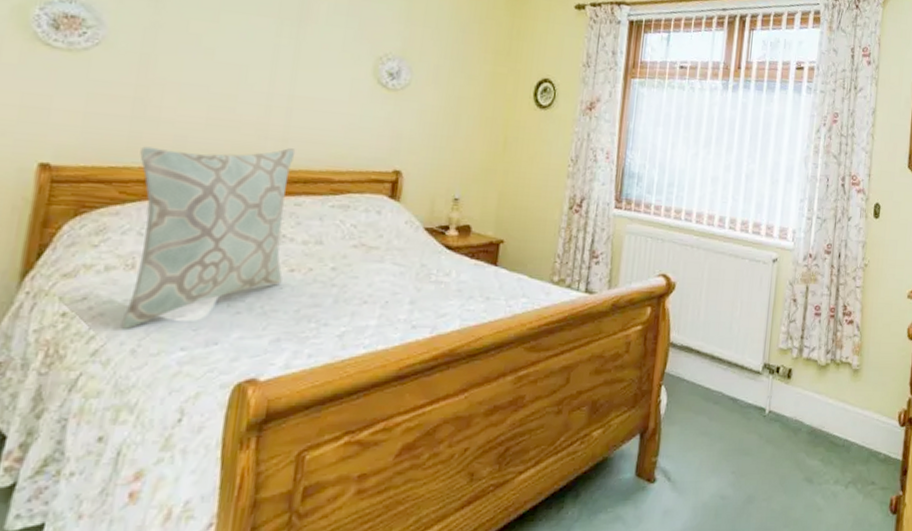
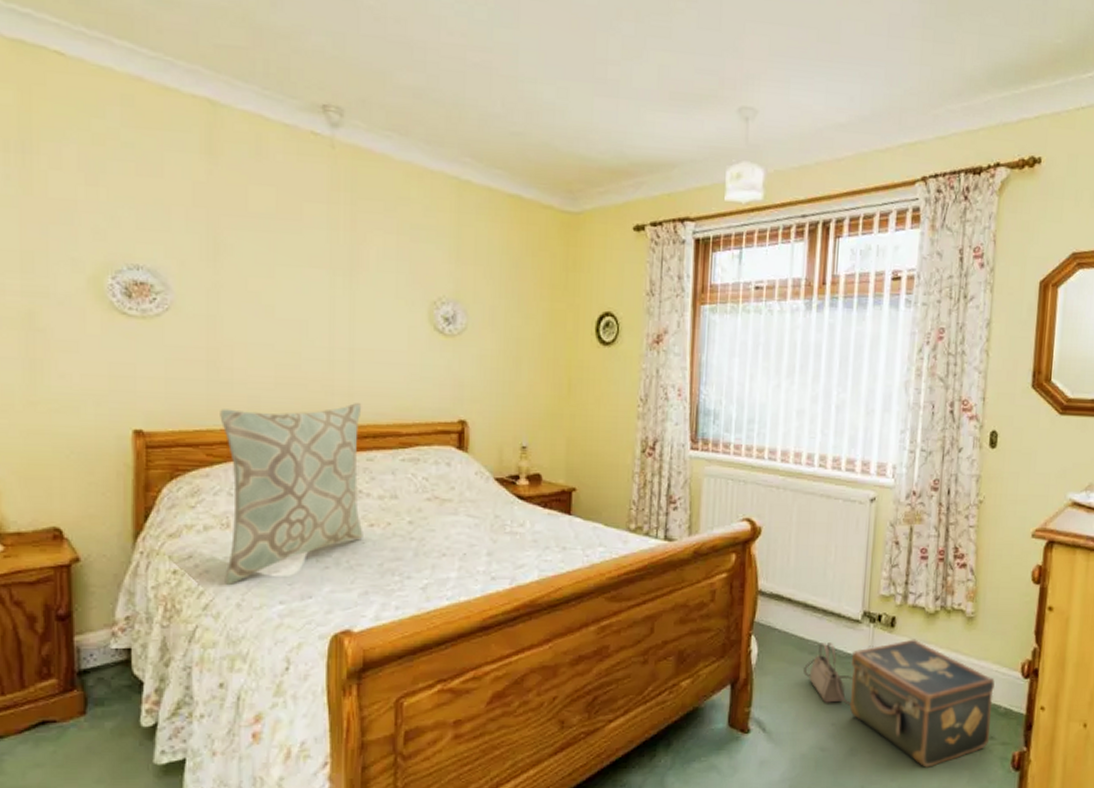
handbag: none [708,393,753,454] -> present [804,643,854,706]
suitcase: none [749,390,876,513] -> present [850,639,995,768]

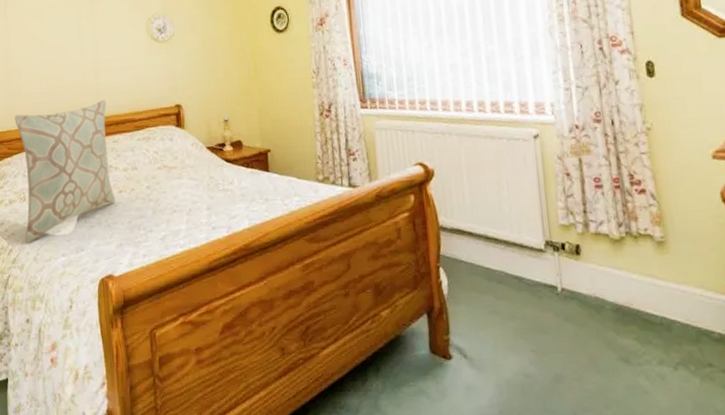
handbag: present [804,643,854,706] -> none [495,272,549,332]
suitcase: present [850,639,995,768] -> none [541,265,707,395]

